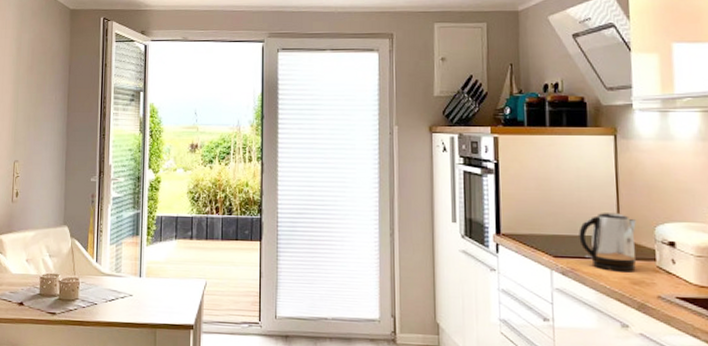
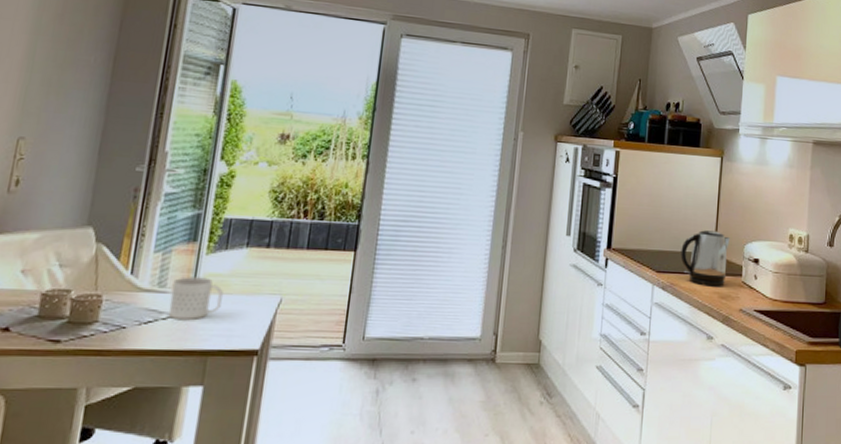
mug: none [125,264,162,298] -> present [168,277,223,319]

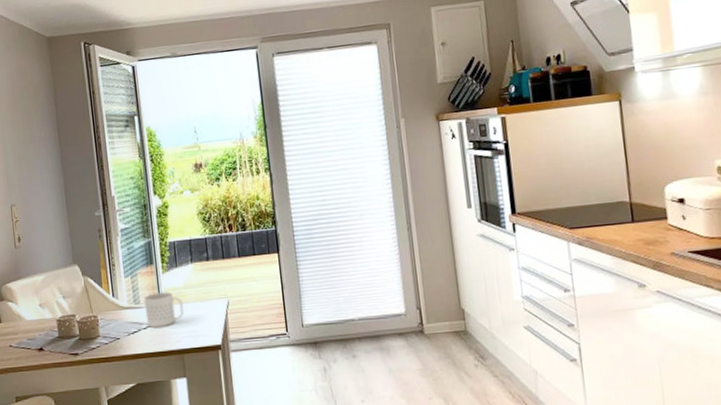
kettle: present [680,229,730,287] -> none [591,177,649,235]

